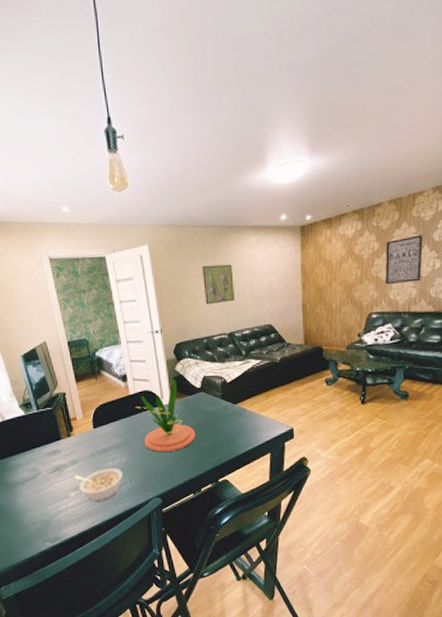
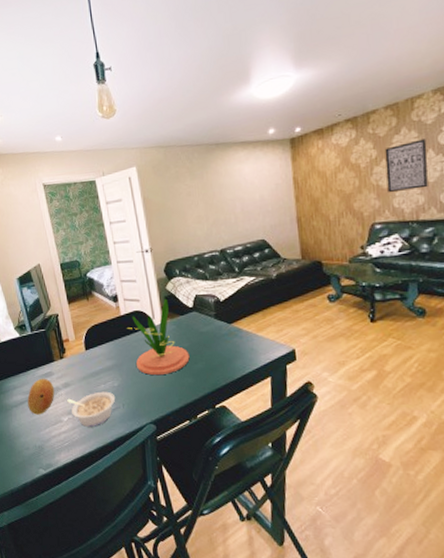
fruit: none [33,455,62,491] -> present [27,378,55,415]
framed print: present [202,264,235,305] -> none [190,180,225,222]

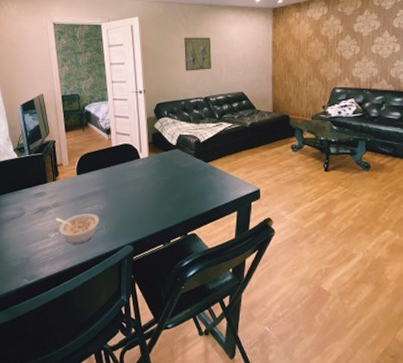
fruit: present [27,378,55,415] -> none [19,197,45,230]
plant: present [127,298,190,376] -> none [117,135,169,203]
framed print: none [190,180,225,222] -> present [184,37,211,71]
wall art: present [384,139,429,193] -> none [349,21,384,64]

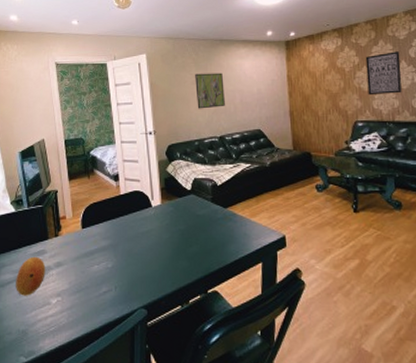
fruit: none [19,197,45,230] -> present [16,256,46,296]
legume: present [56,213,100,245] -> none [58,272,108,311]
wall art: none [349,21,384,64] -> present [365,51,402,96]

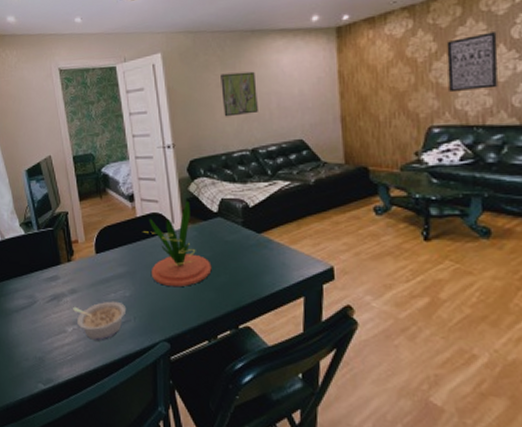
fruit: present [16,256,46,296] -> none [30,282,60,323]
legume: none [58,272,108,311] -> present [73,301,127,341]
plant: none [126,180,185,258] -> present [143,200,212,287]

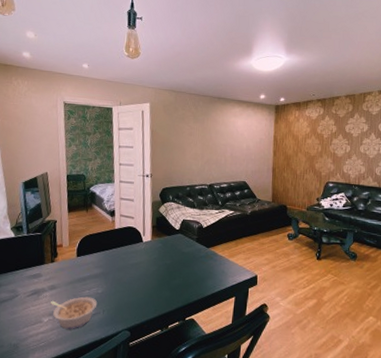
plant: present [143,200,212,287] -> none [119,219,170,287]
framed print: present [221,71,258,117] -> none [192,126,218,159]
wall art: present [446,32,499,93] -> none [341,124,371,162]

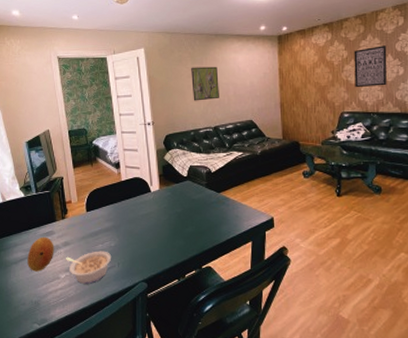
fruit: none [10,278,40,314] -> present [27,236,54,272]
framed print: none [192,126,218,159] -> present [191,66,219,101]
wall art: none [341,124,371,162] -> present [354,45,388,88]

